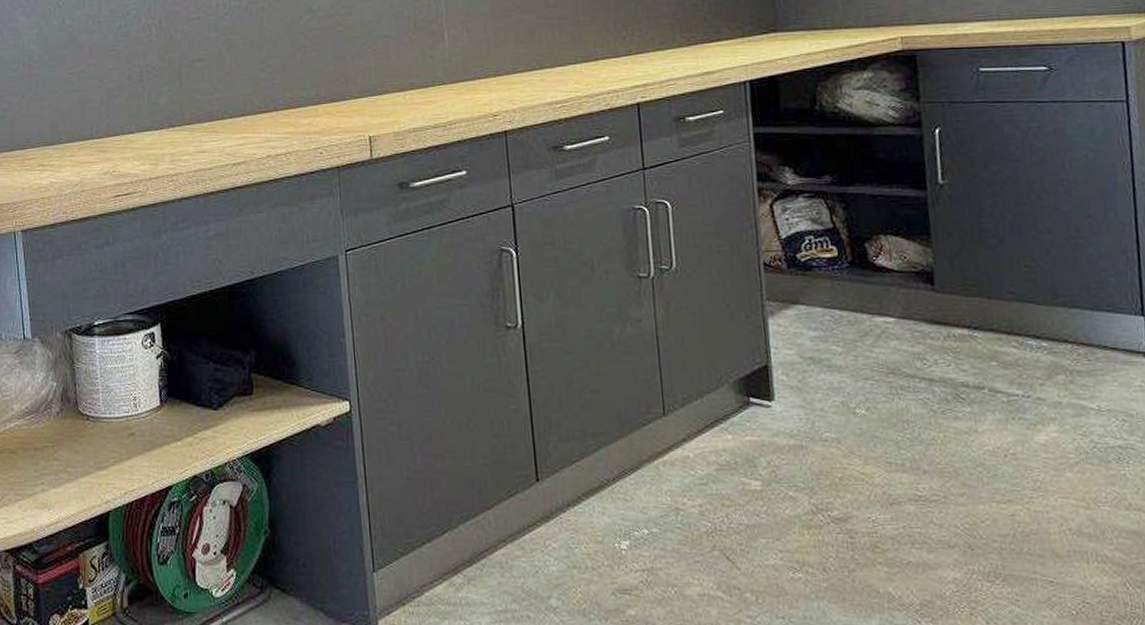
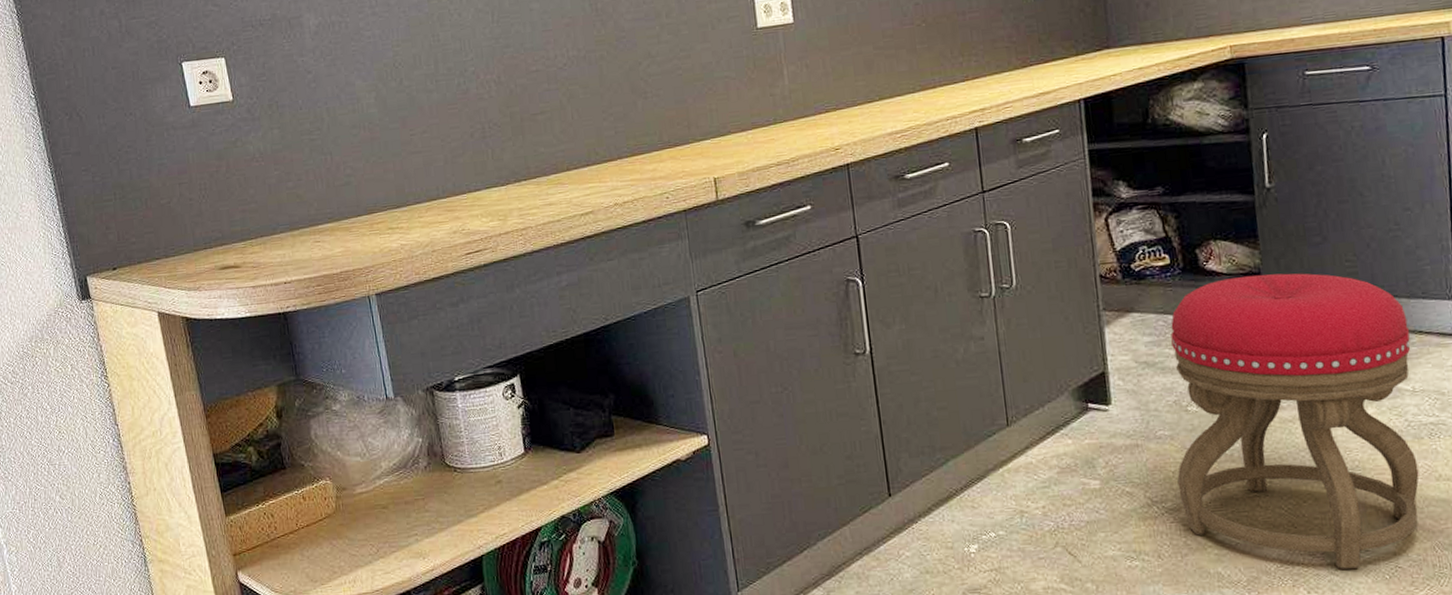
stool: none [838,274,1107,600] -> present [1171,273,1419,569]

